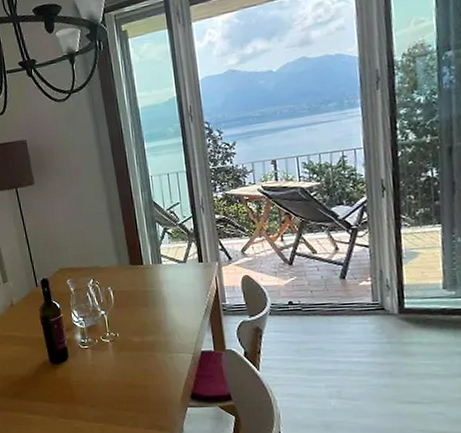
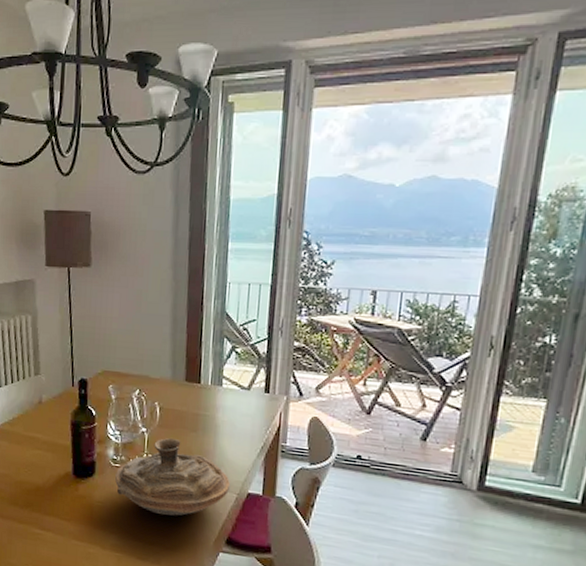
decorative bowl: none [86,316,185,384] -> present [115,438,230,516]

